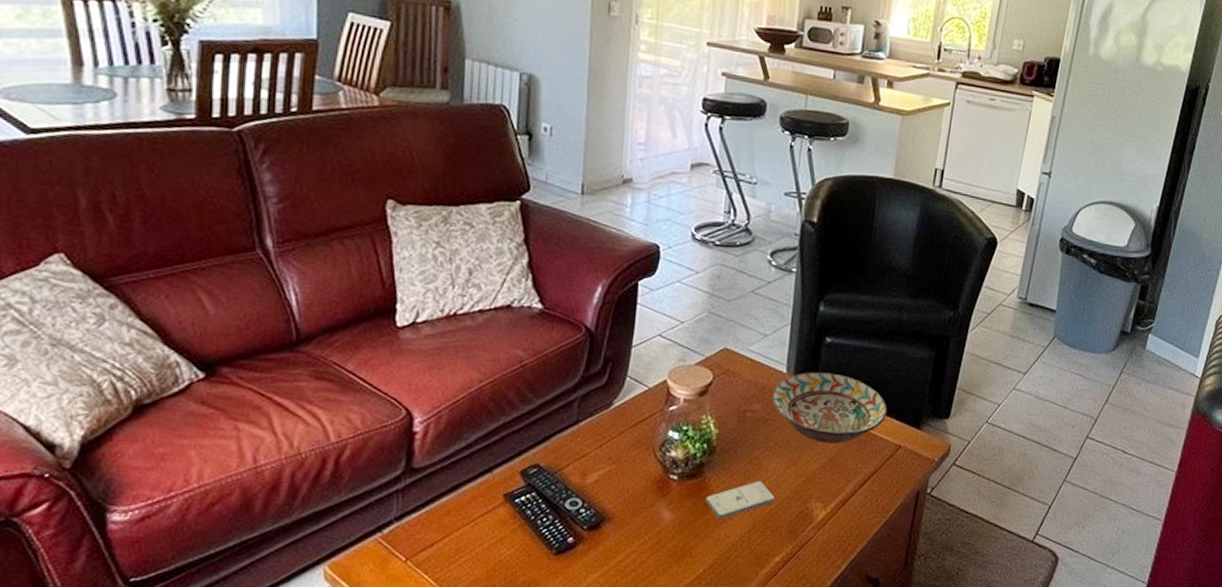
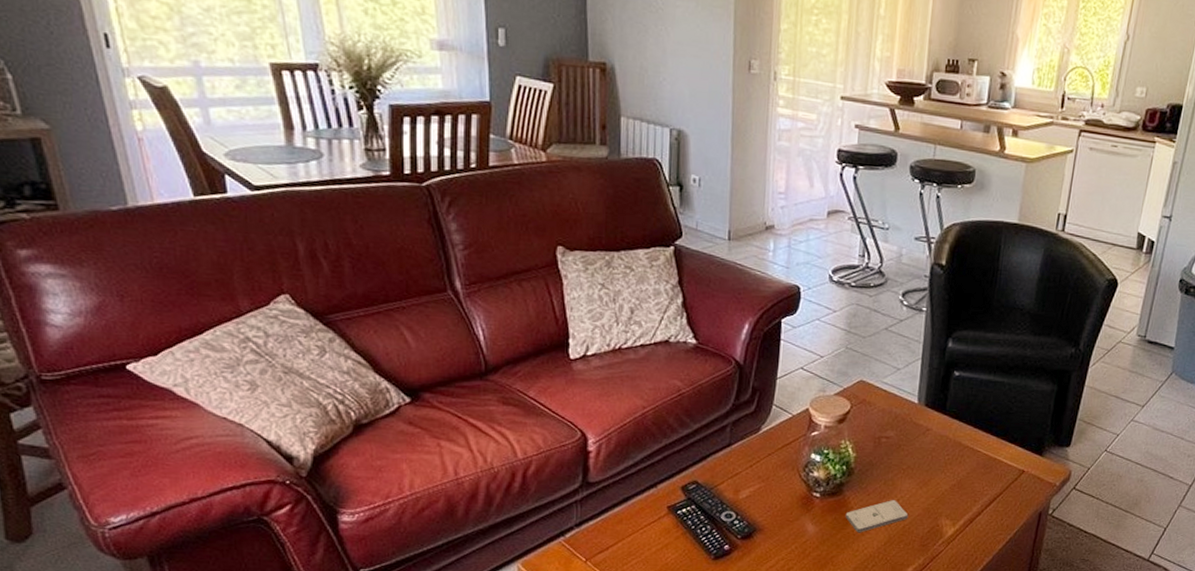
decorative bowl: present [771,372,887,444] -> none [904,403,1012,468]

